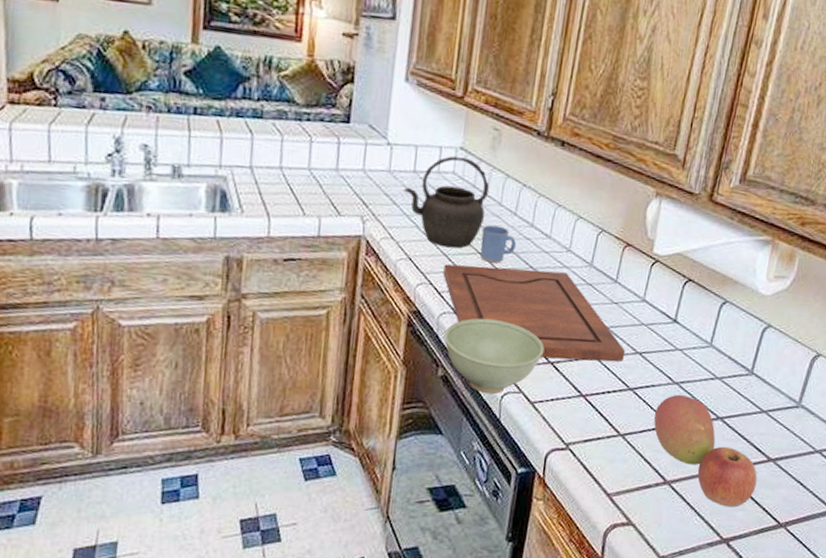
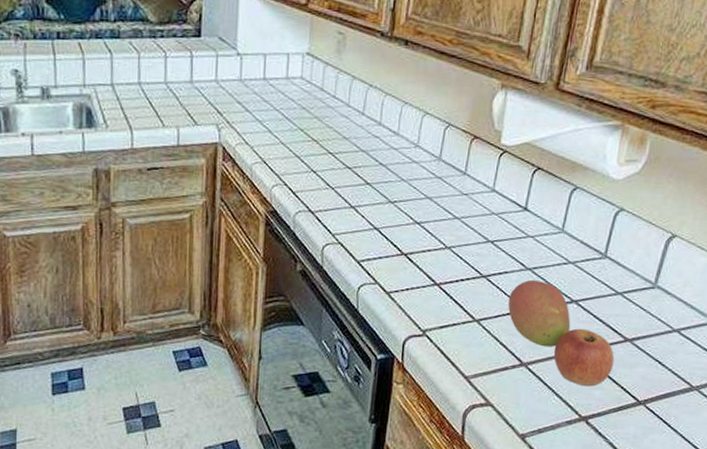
kettle: present [404,155,489,249] -> none [255,61,336,150]
cutting board: present [443,264,626,362] -> none [296,165,478,251]
bowl: present [443,318,545,395] -> none [300,214,398,287]
mug: present [480,225,516,263] -> none [330,126,365,162]

